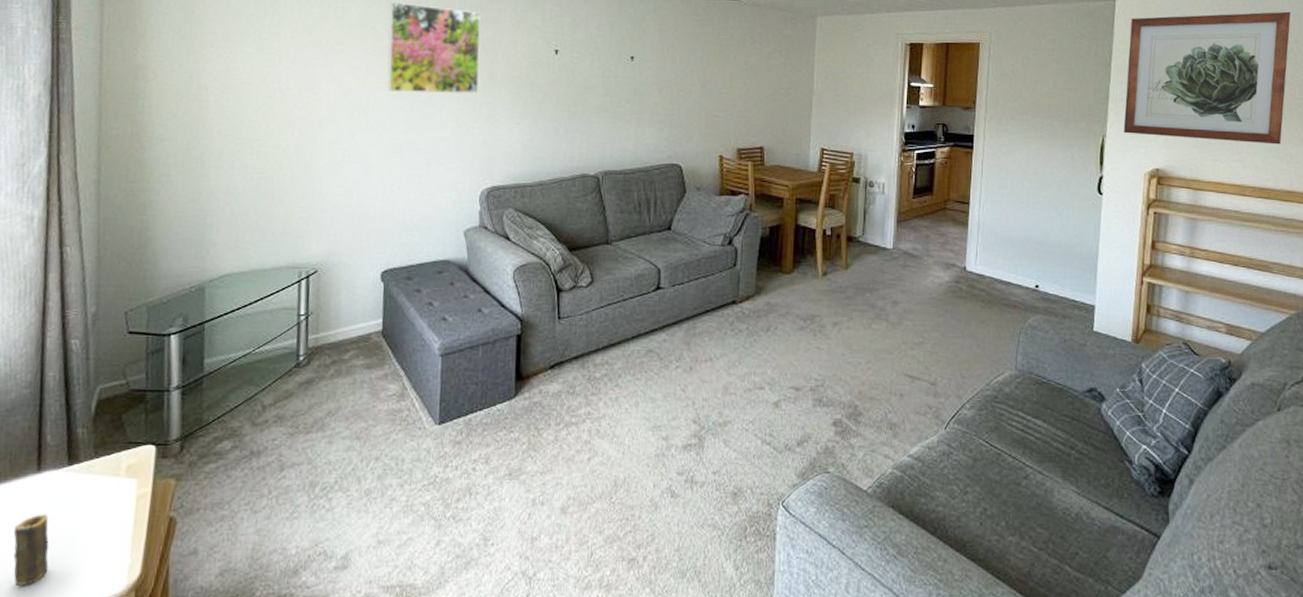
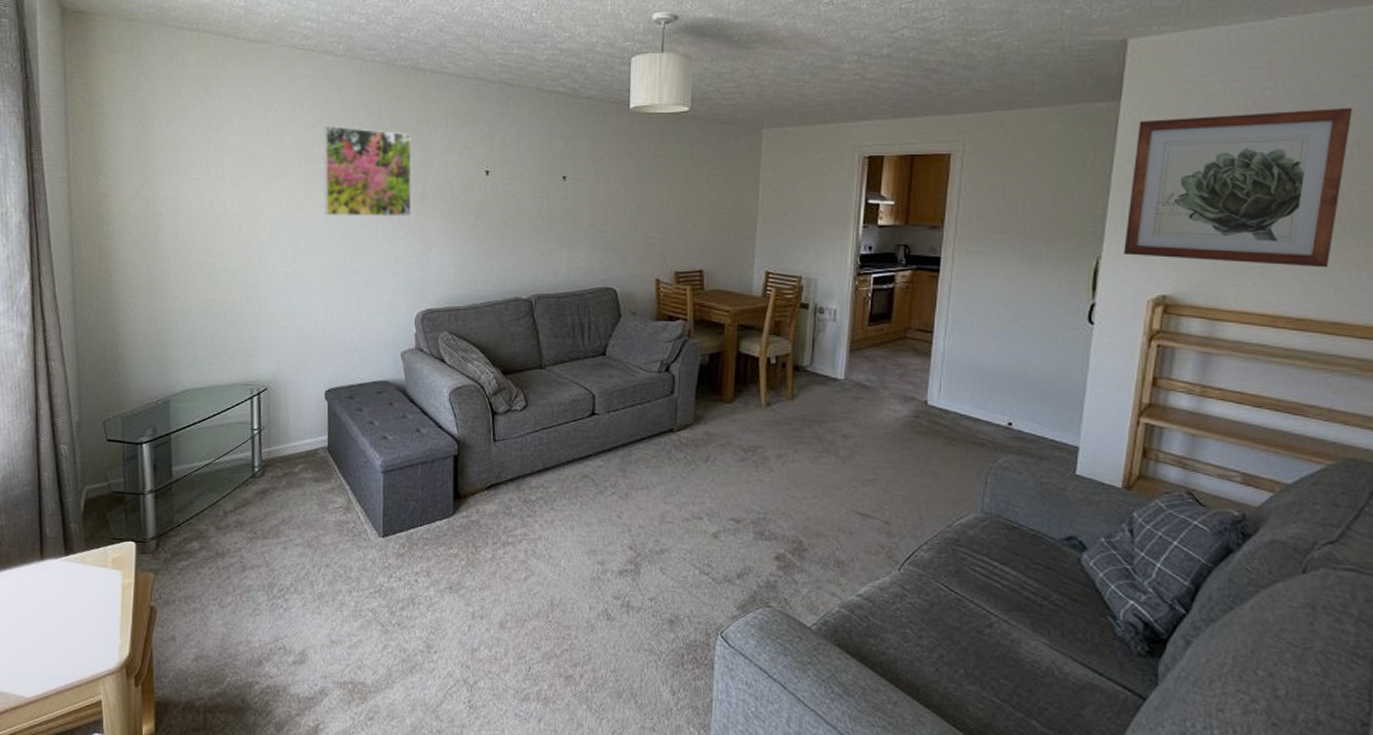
candle: present [13,513,49,585] -> none [25,596,55,656]

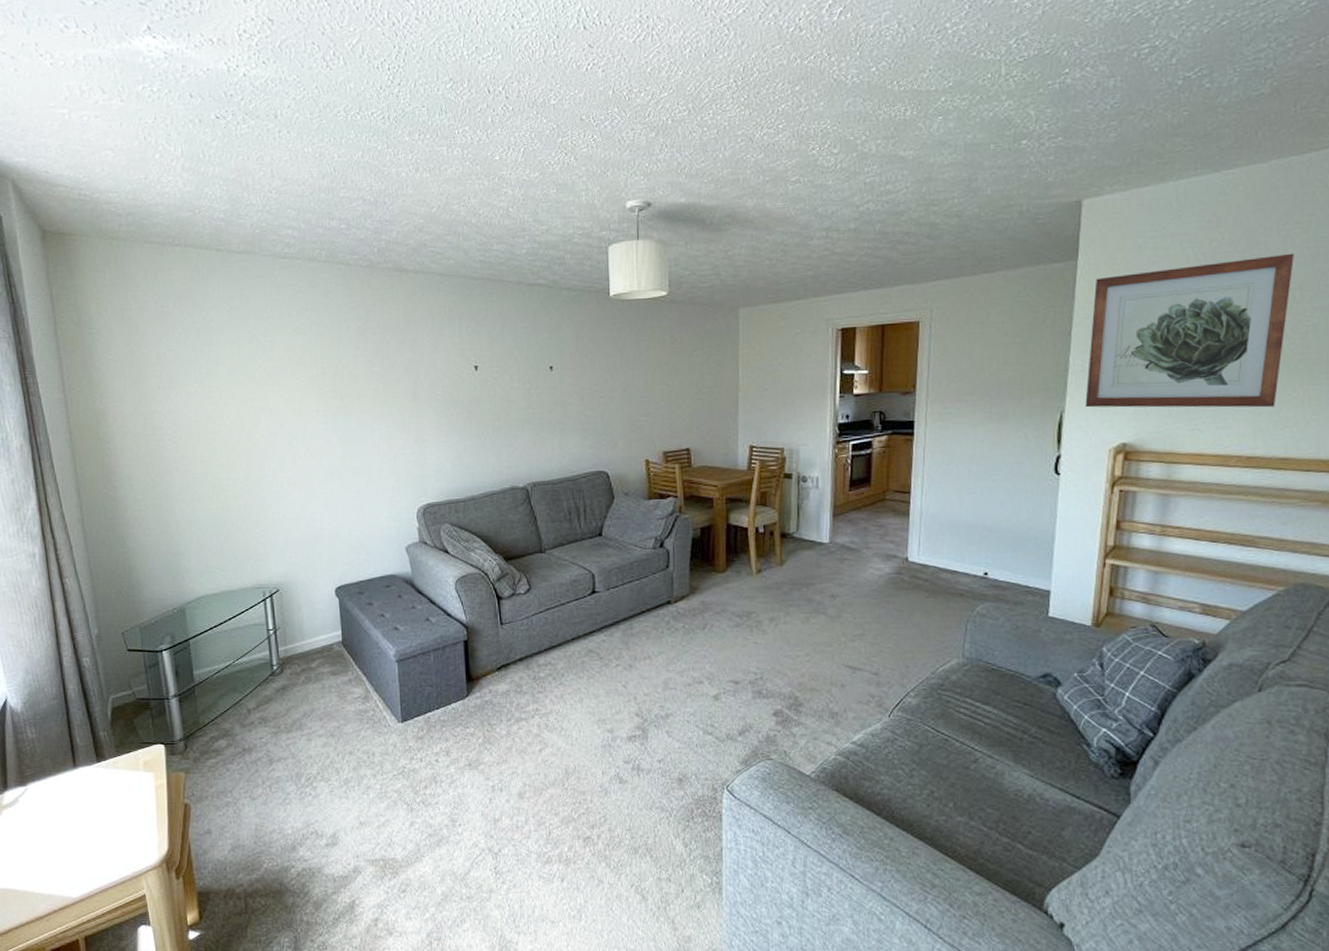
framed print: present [323,125,412,218] -> none [313,330,406,420]

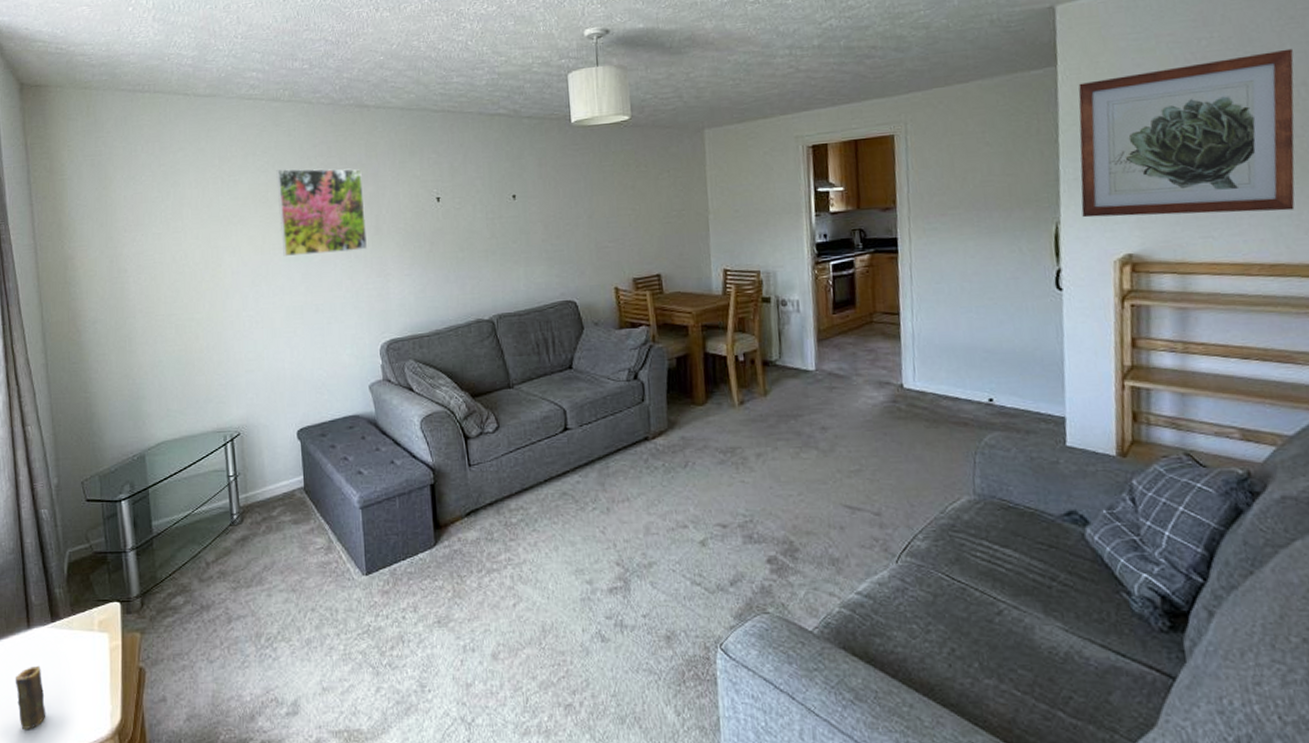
candle: none [63,801,96,858] -> present [15,665,46,729]
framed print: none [313,330,406,420] -> present [276,168,368,257]

